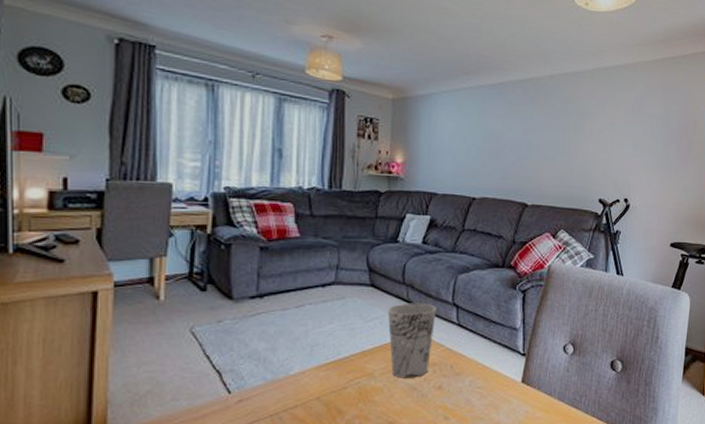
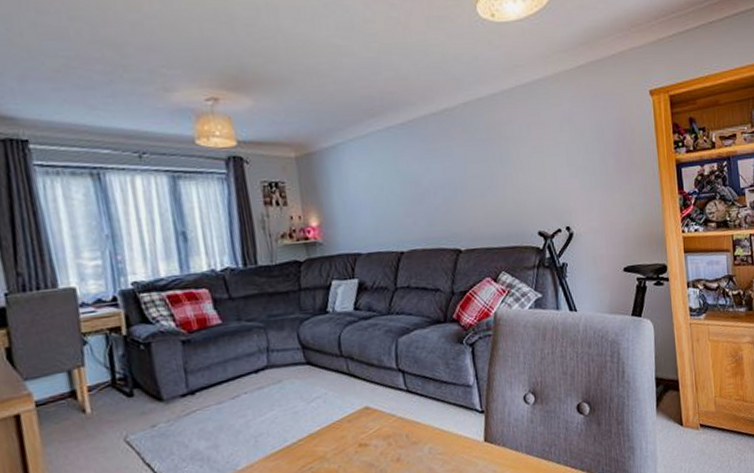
cup: present [387,303,437,378] -> none [328,373,384,457]

